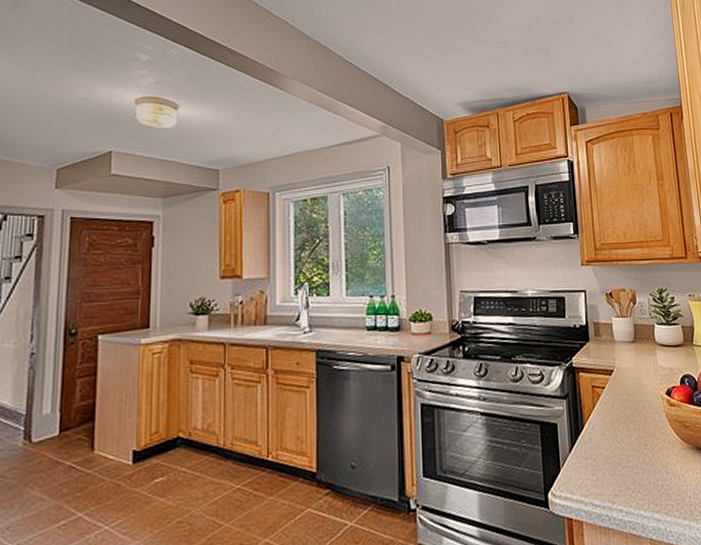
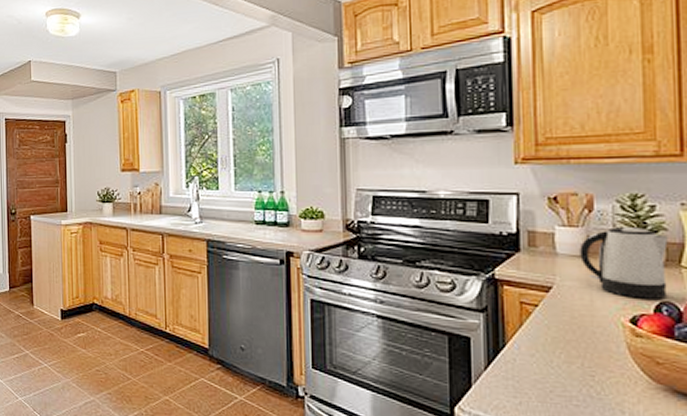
kettle: none [629,315,687,374] -> present [580,227,668,299]

